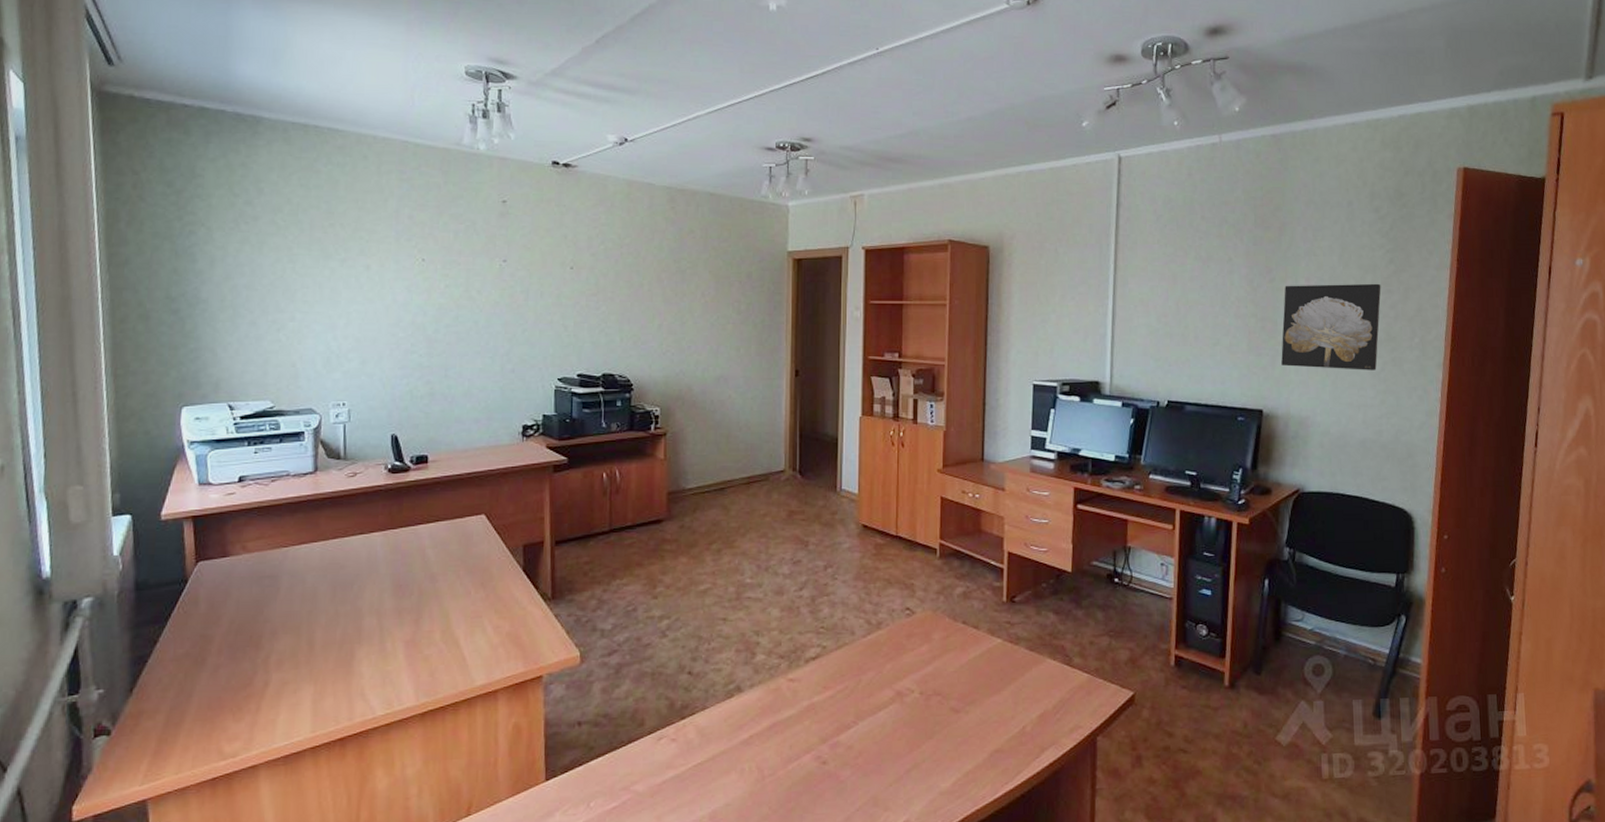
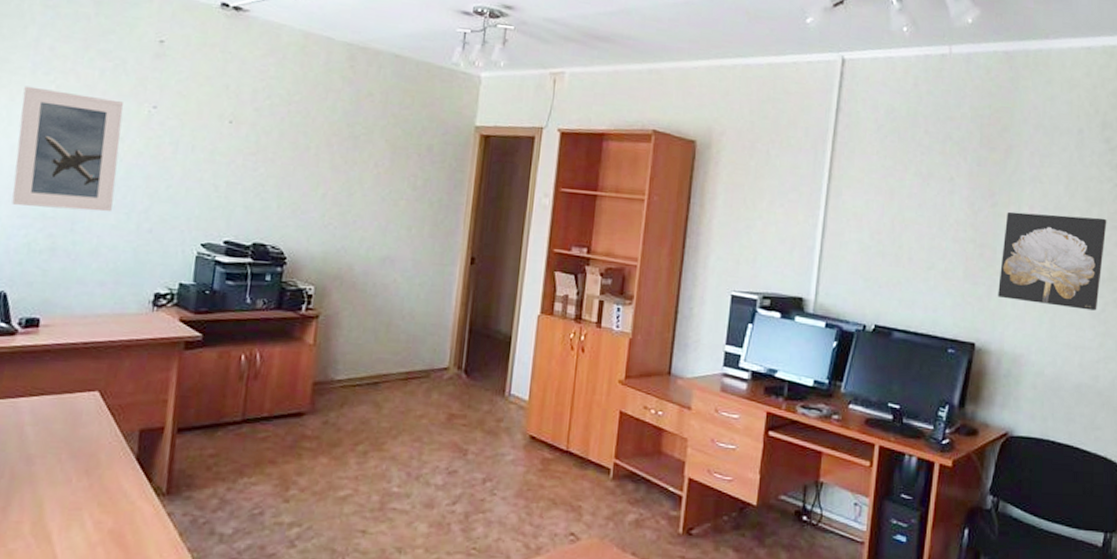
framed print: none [390,252,479,358] -> present [11,86,124,212]

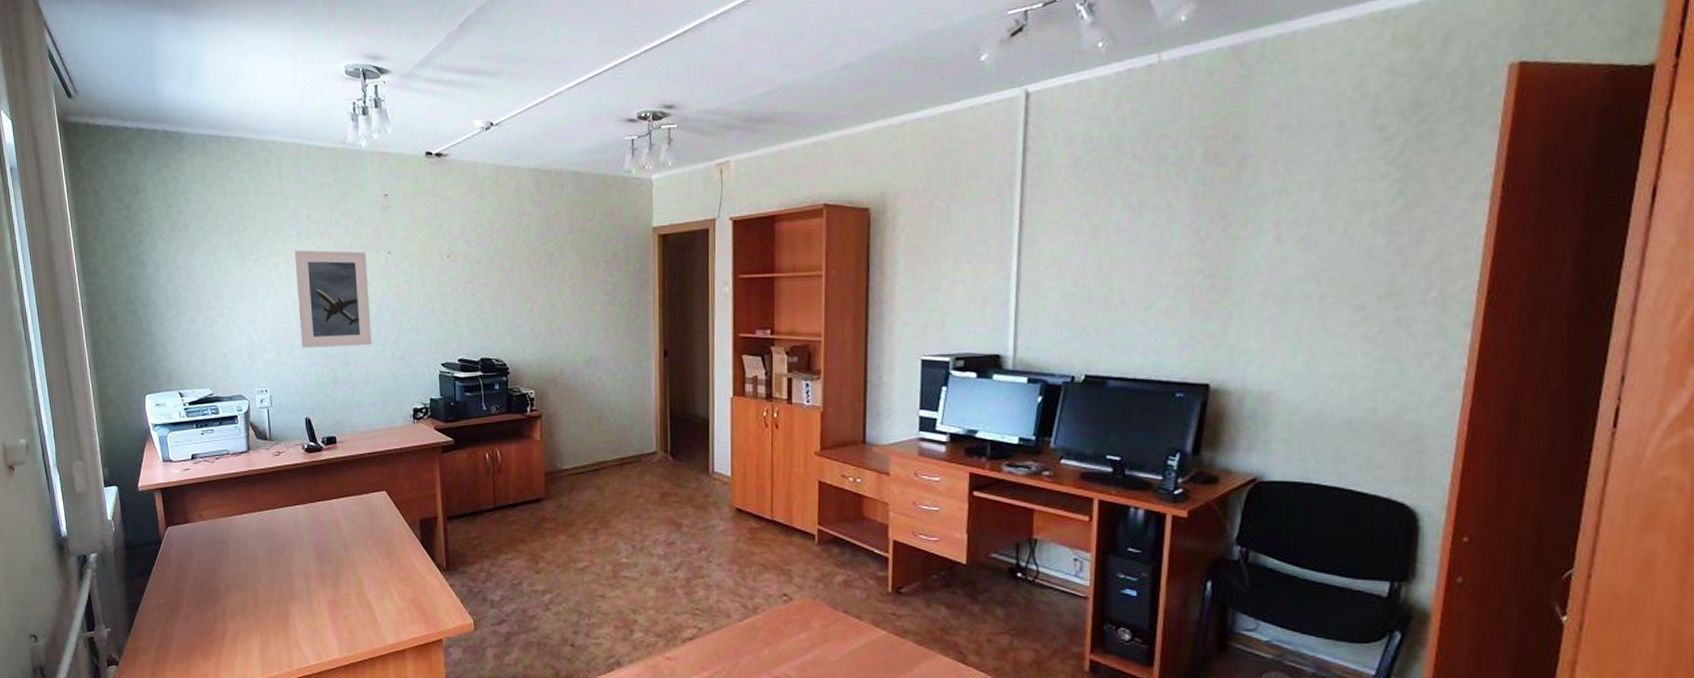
wall art: present [998,211,1107,311] -> none [1236,223,1383,334]

